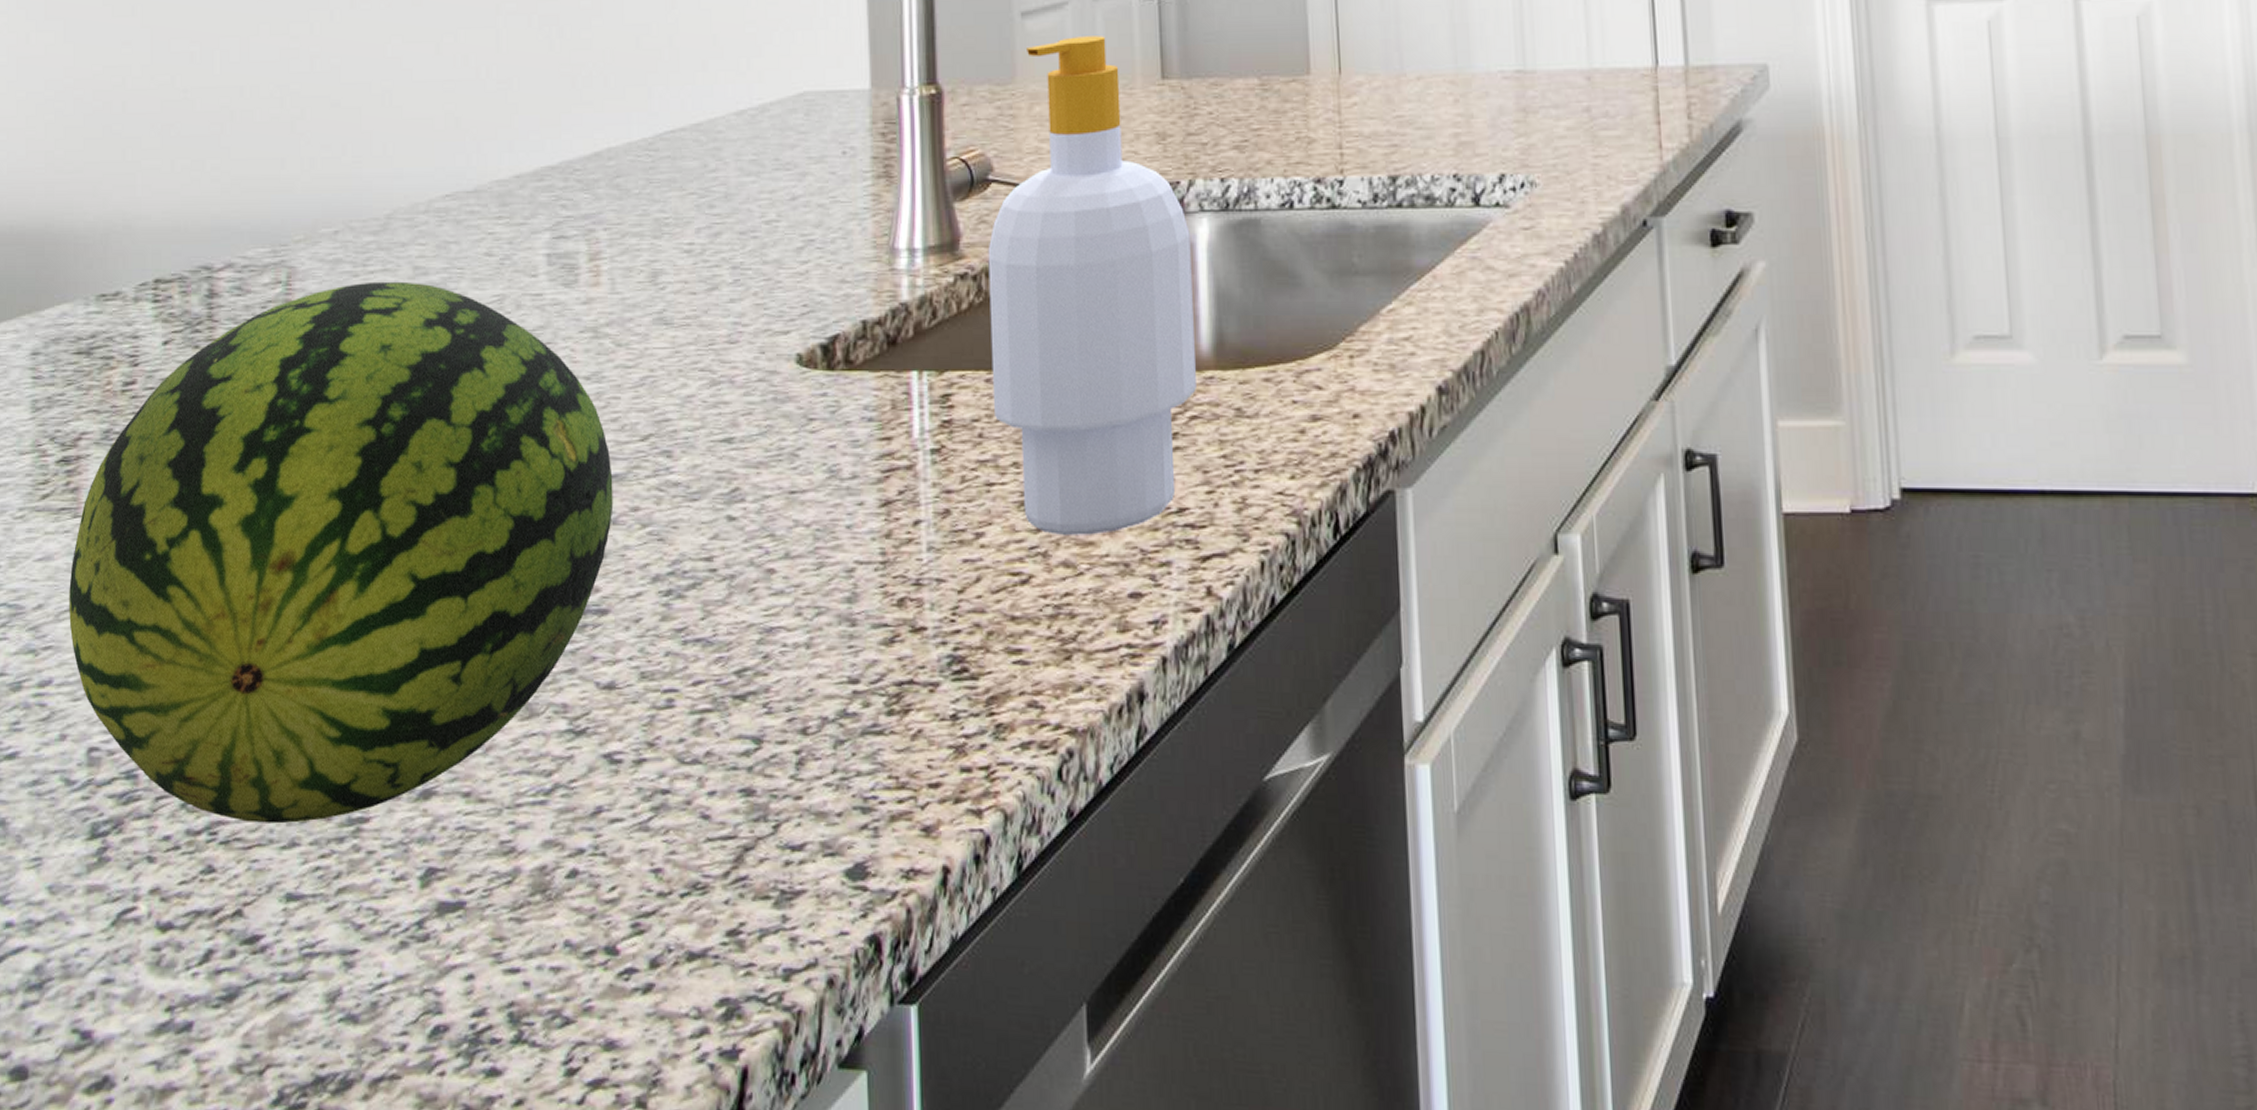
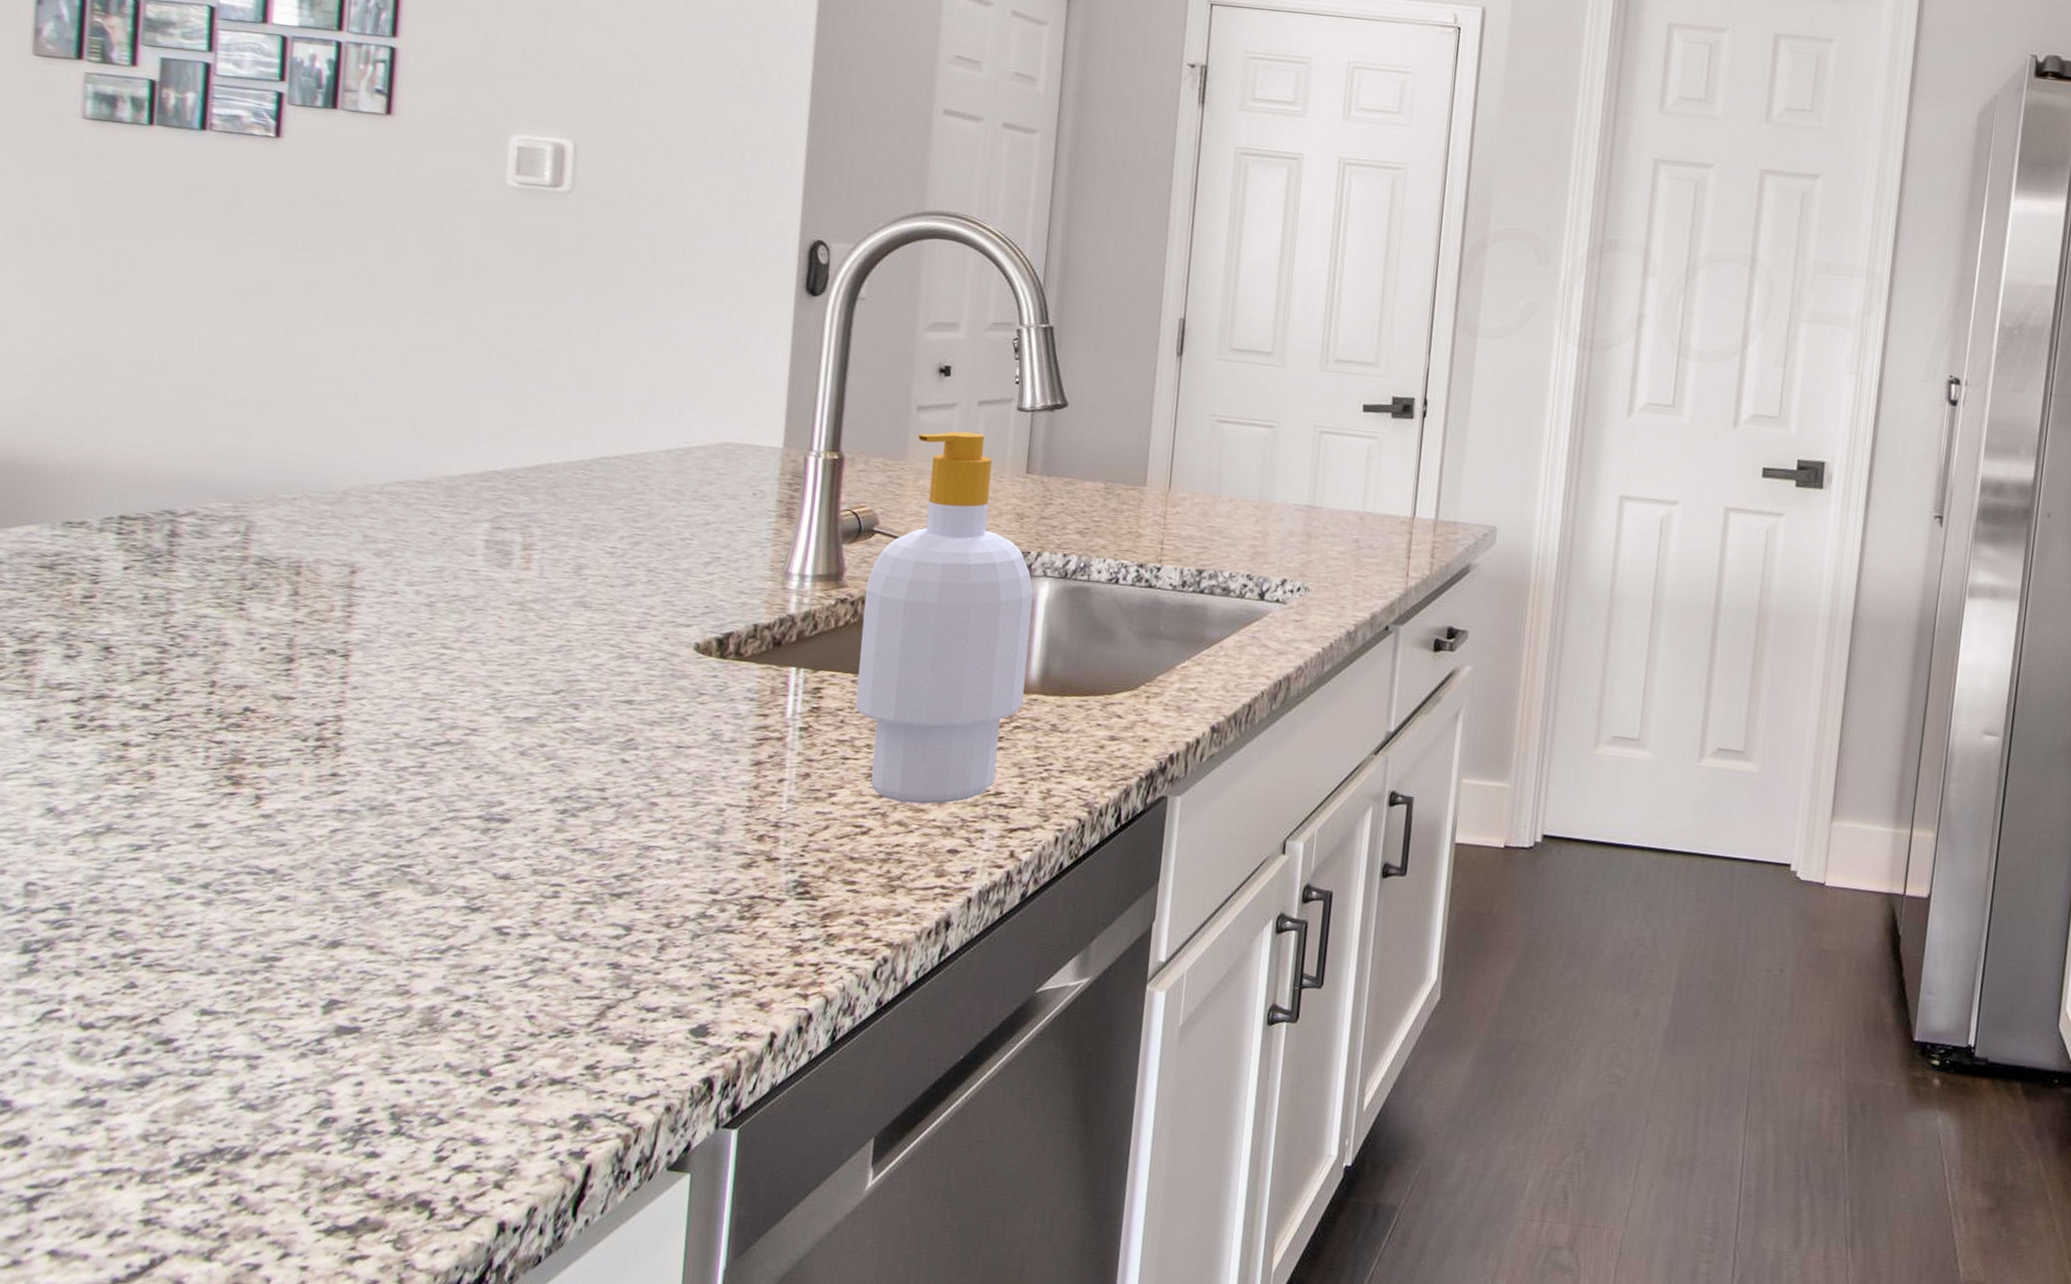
fruit: present [69,281,614,824] -> none [15,542,526,957]

